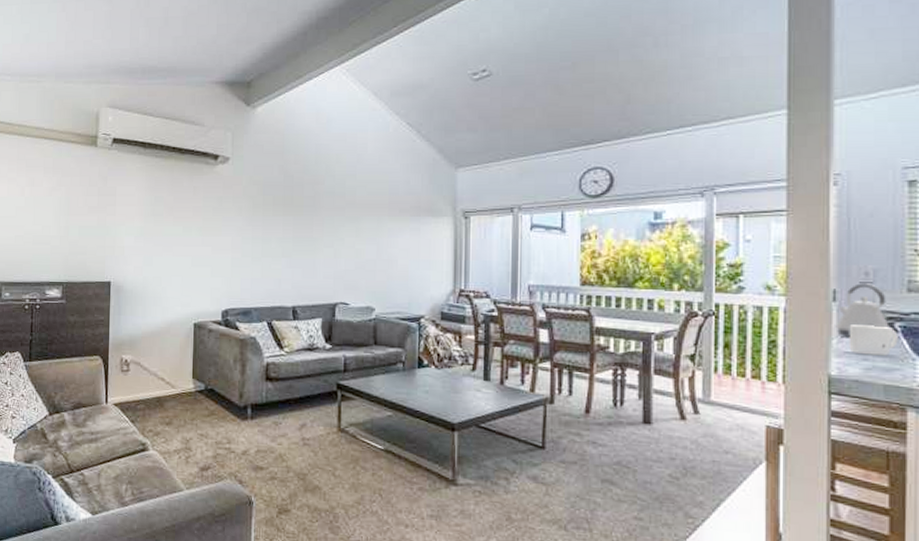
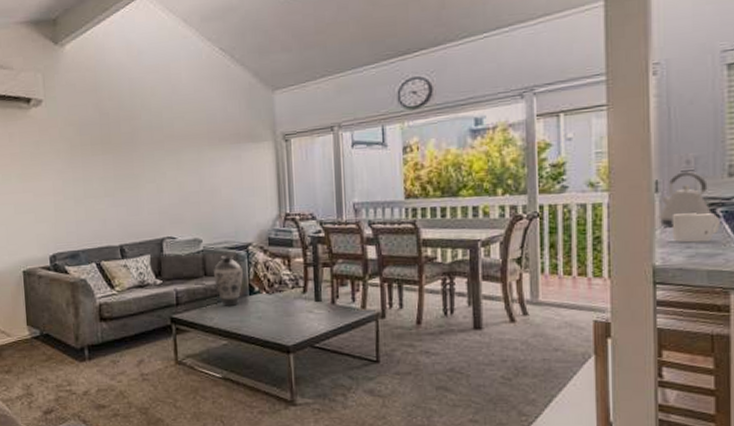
decorative vase: none [384,326,413,379] -> present [214,255,243,307]

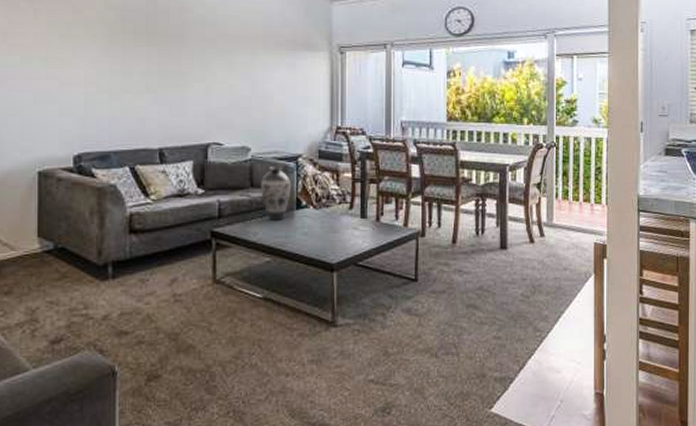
kettle: present [658,171,712,228] -> none [642,116,679,163]
mug: present [671,212,720,243] -> none [651,152,684,177]

